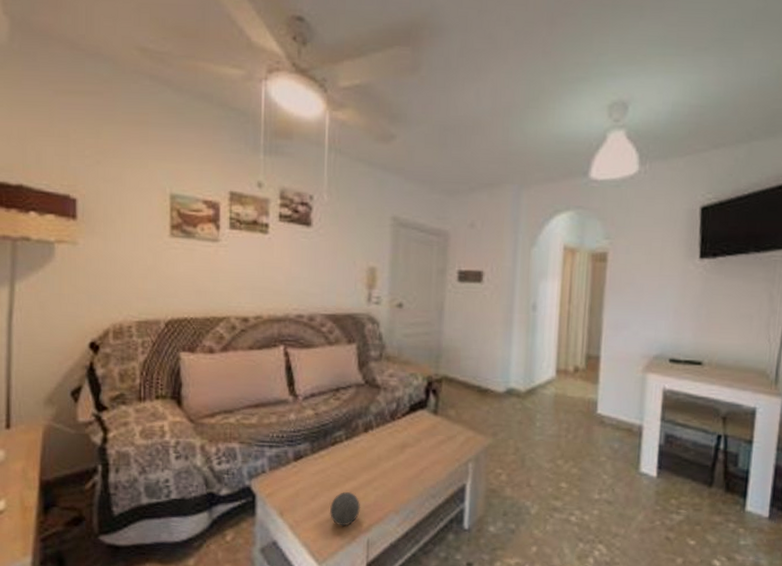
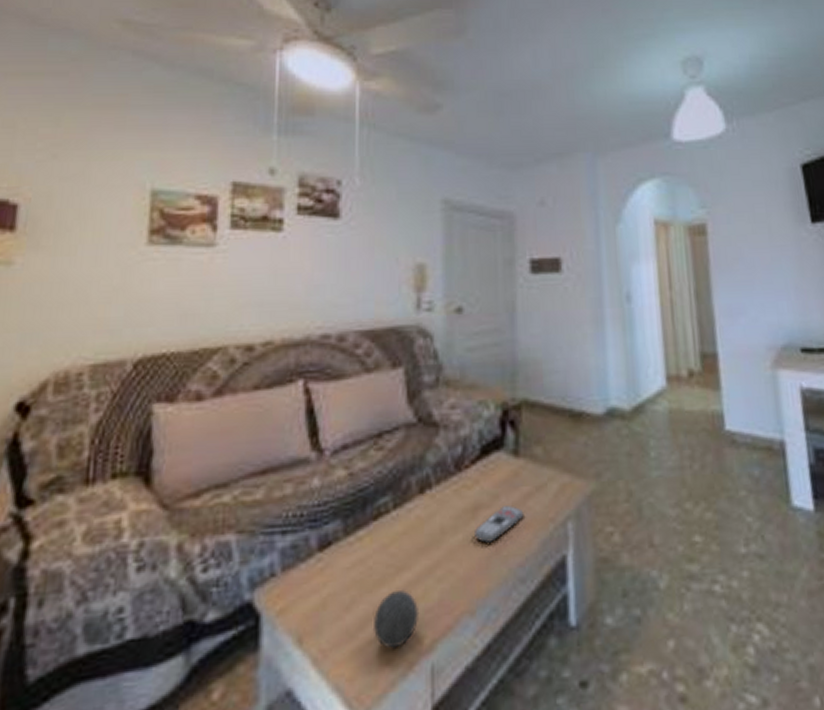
remote control: none [402,447,438,471] -> present [475,506,524,544]

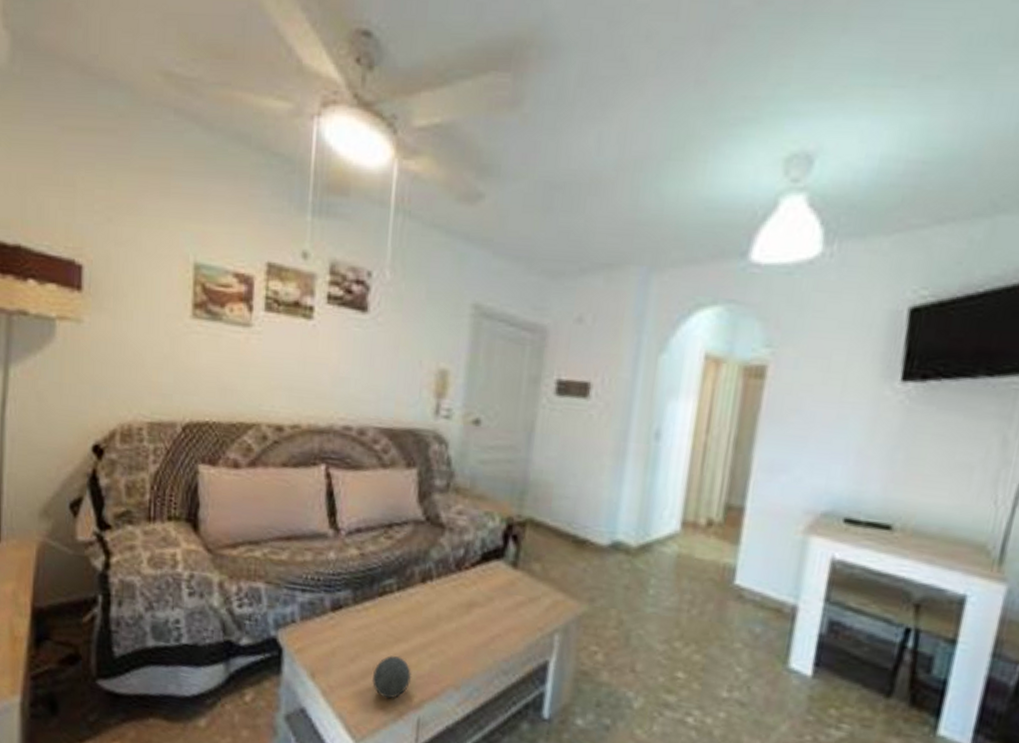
remote control: present [475,506,524,544] -> none [467,608,515,637]

